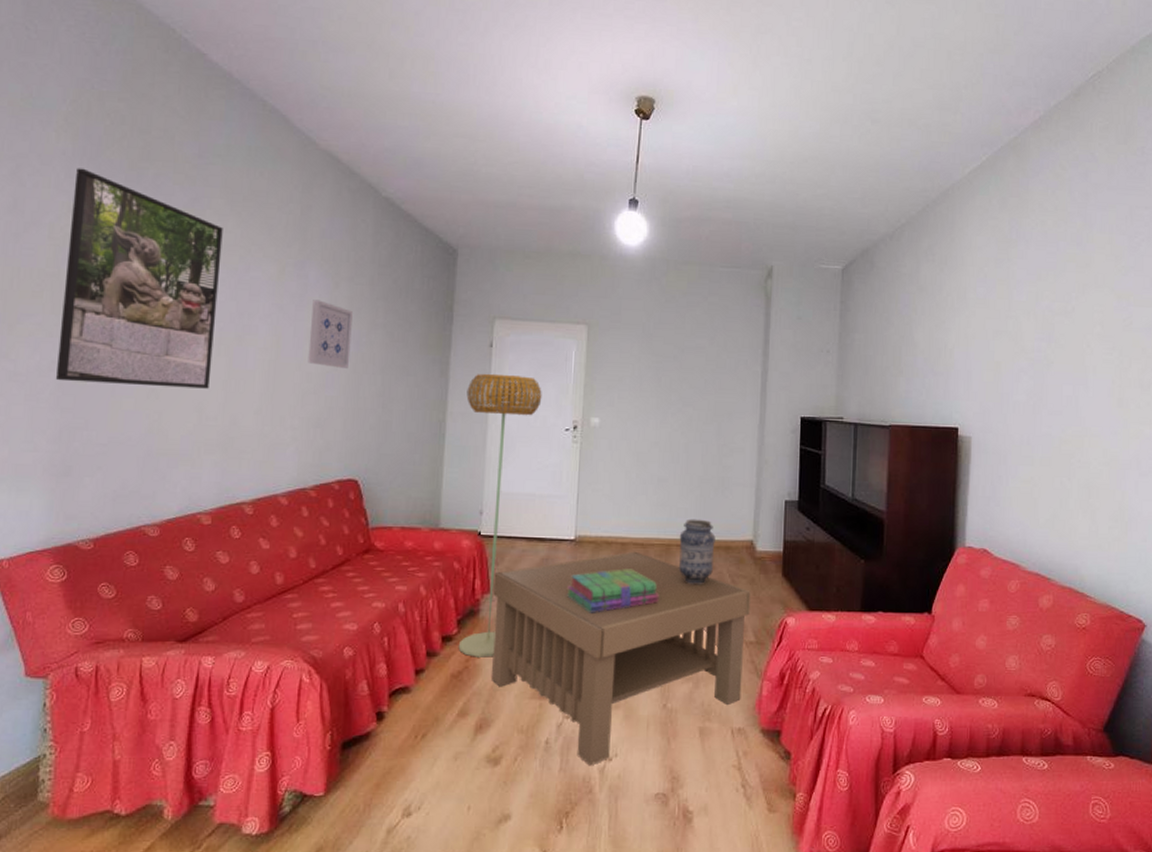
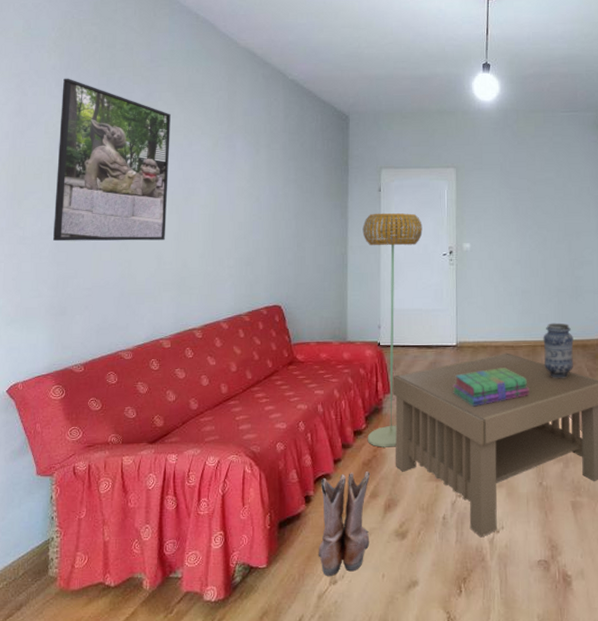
wall art: present [308,300,353,368] -> none [238,164,271,217]
boots: none [391,685,460,807] -> present [319,471,371,576]

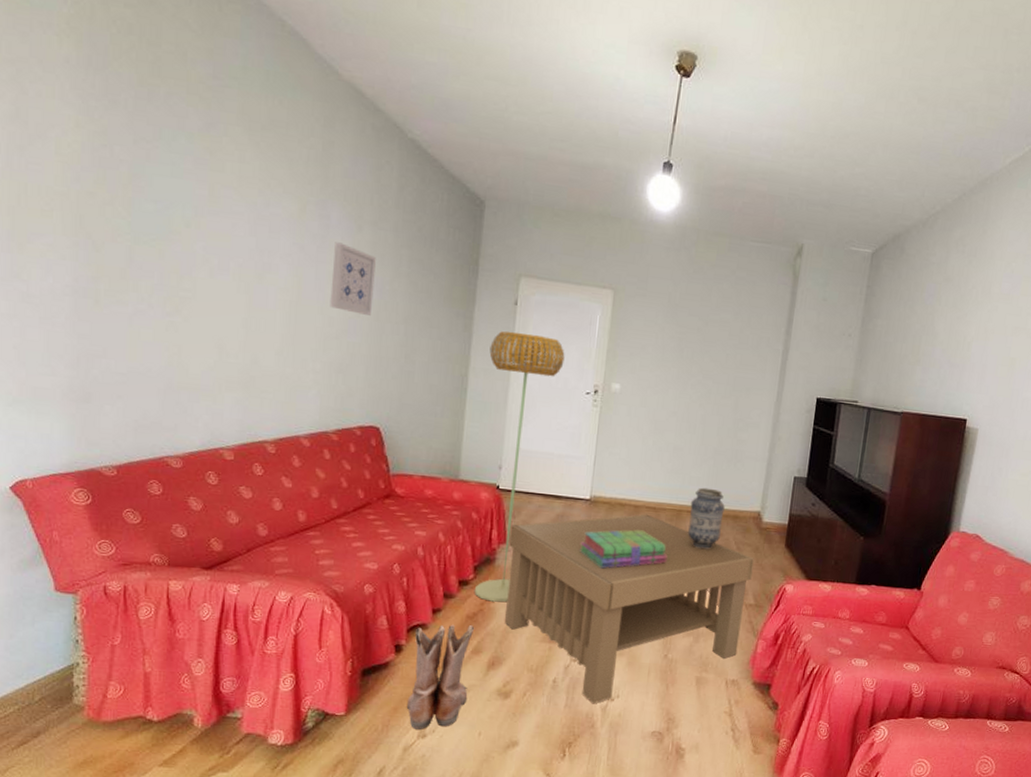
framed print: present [52,78,171,242] -> none [70,78,241,326]
wall art: none [238,164,271,217] -> present [330,242,376,315]

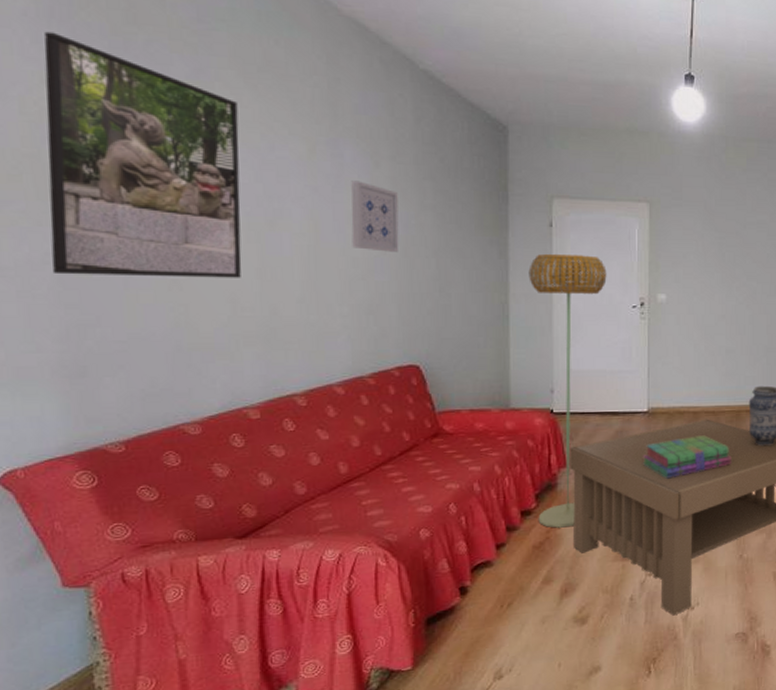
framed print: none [70,78,241,326] -> present [44,31,242,278]
boots: present [407,624,475,729] -> none [479,555,543,672]

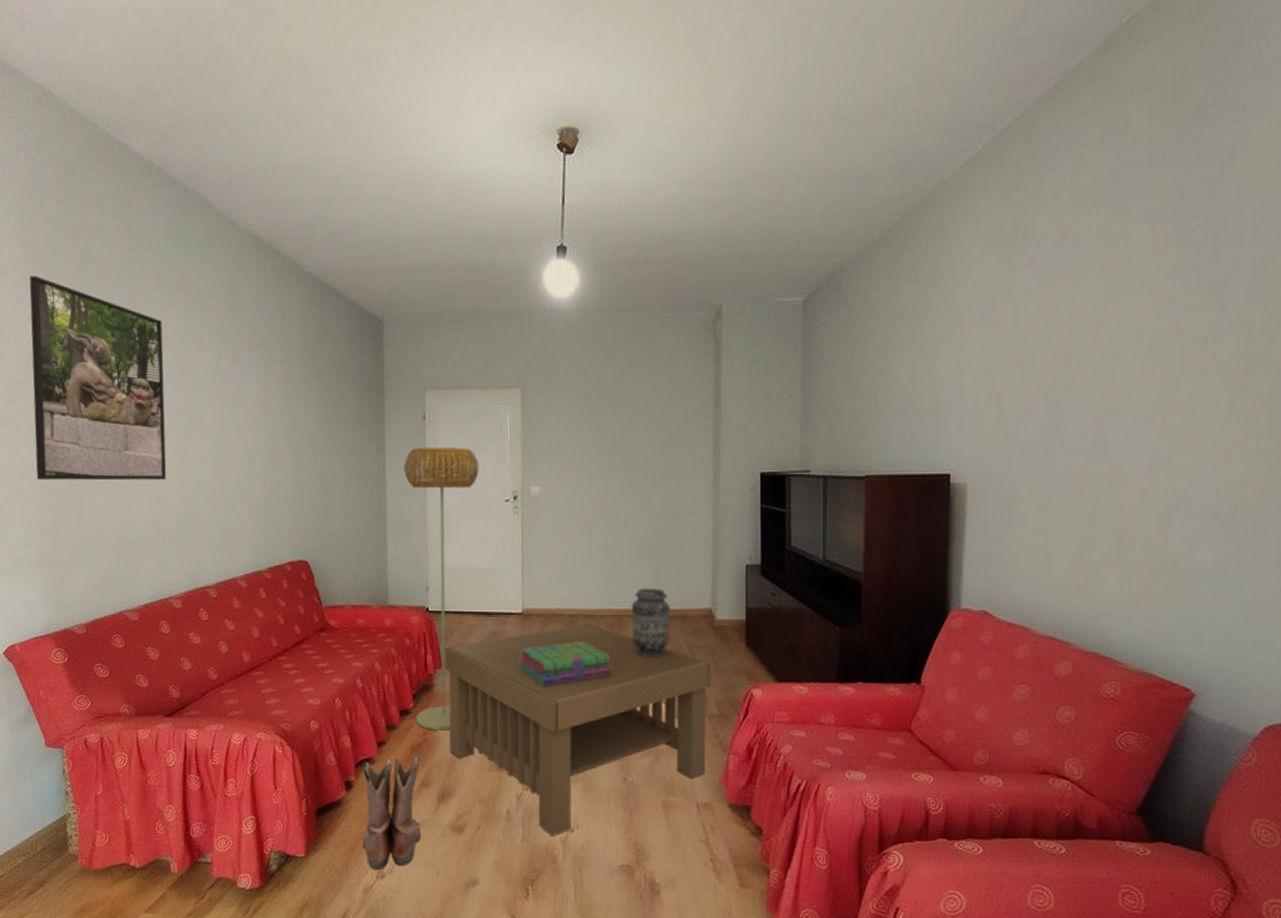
wall art: present [351,180,399,252] -> none [250,385,290,451]
boots: none [479,555,543,672] -> present [363,757,422,869]

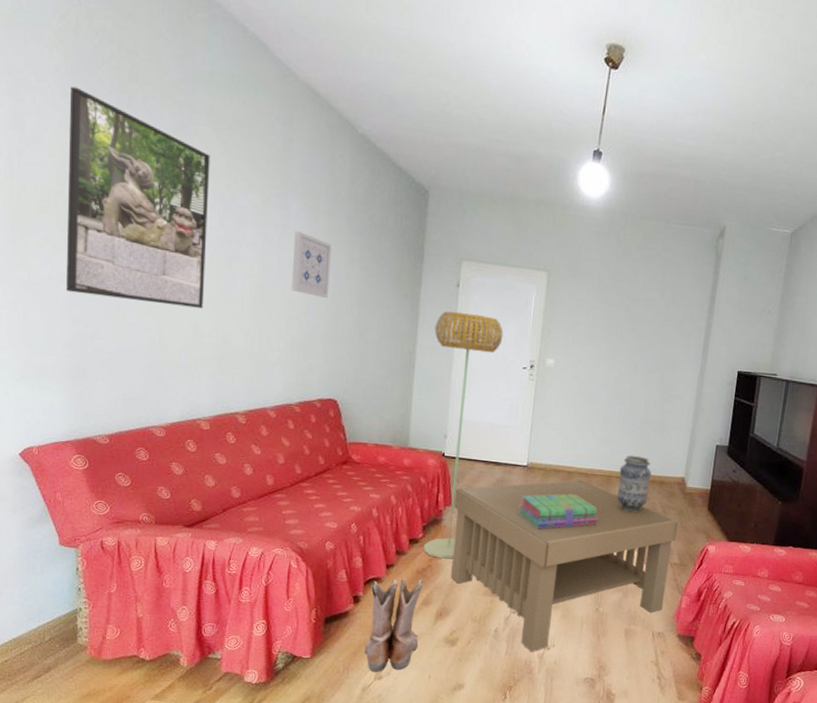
wall art: none [250,385,290,451] -> present [291,231,331,298]

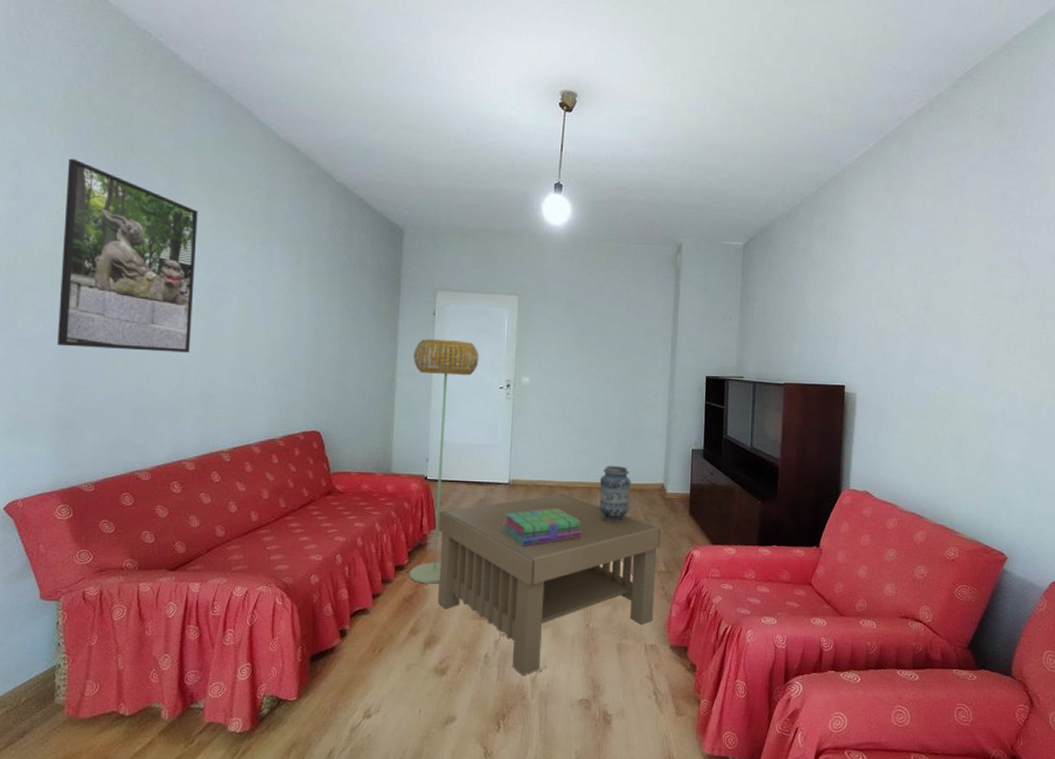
wall art: present [291,231,331,298] -> none [274,274,313,334]
boots: present [365,578,424,672] -> none [353,607,411,710]

